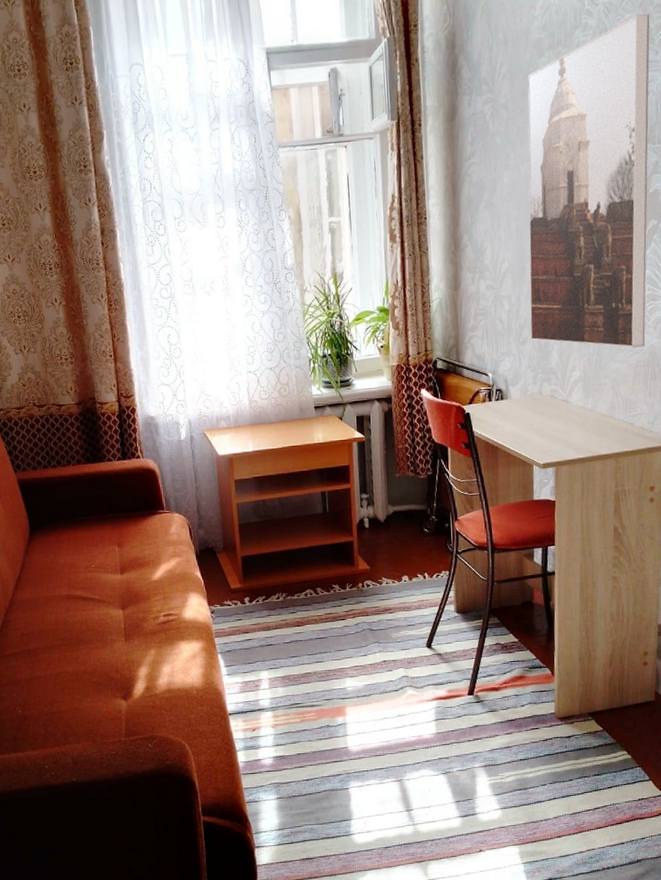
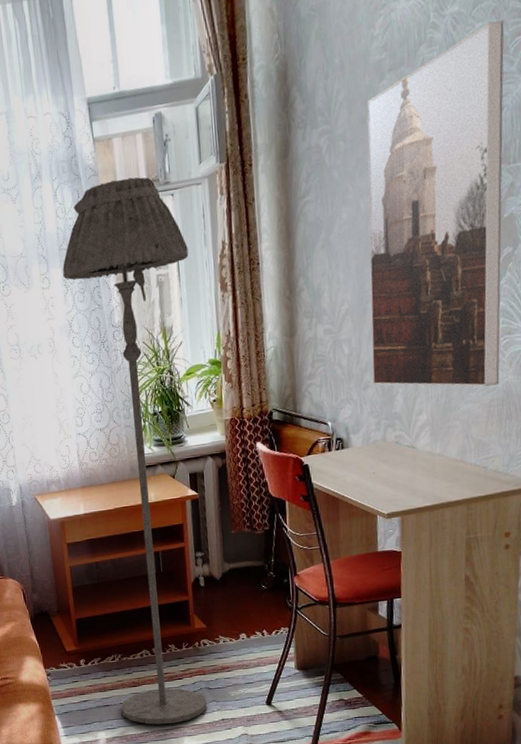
floor lamp: none [238,127,369,665] -> present [62,177,207,725]

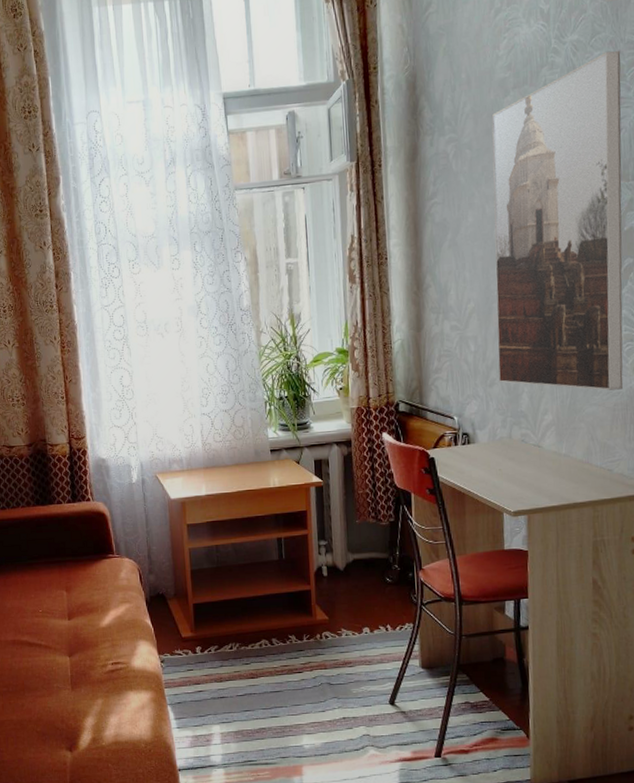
floor lamp: present [62,177,207,725] -> none [193,169,328,720]

